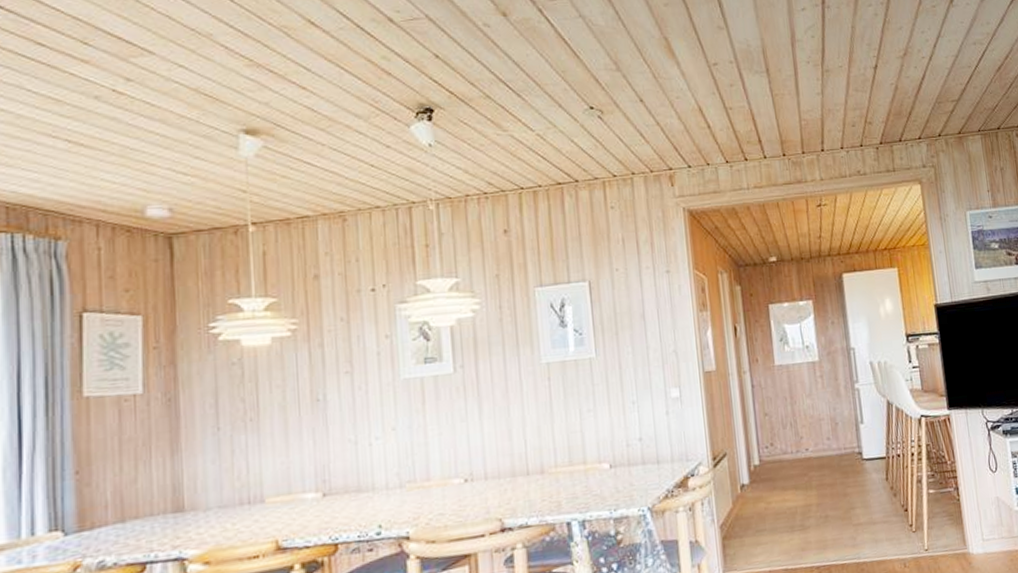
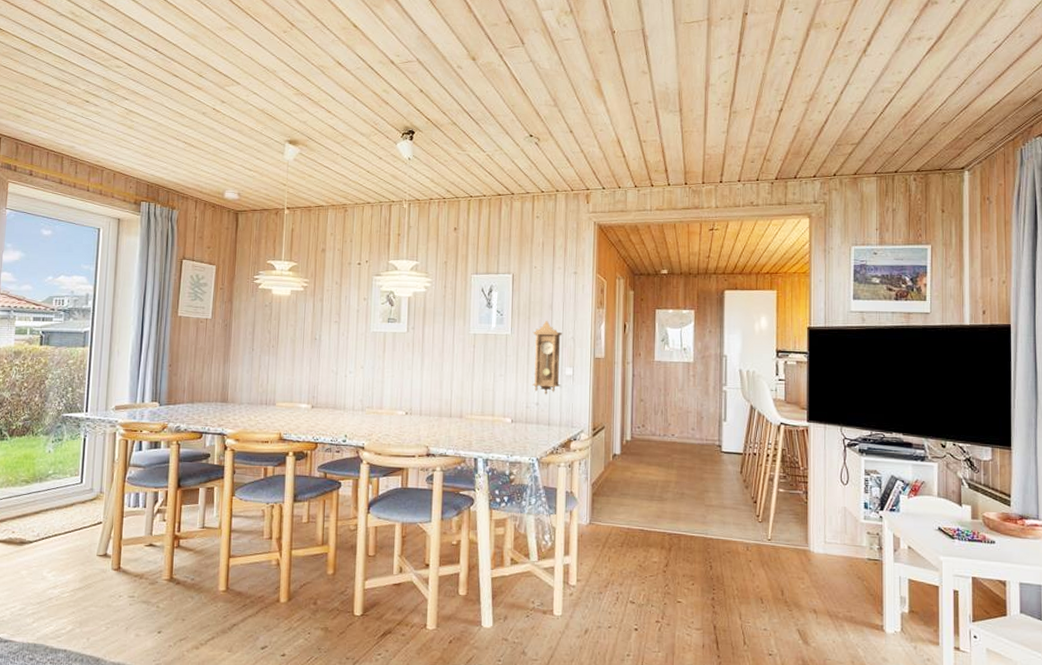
pendulum clock: none [623,334,667,427] -> present [532,321,562,395]

